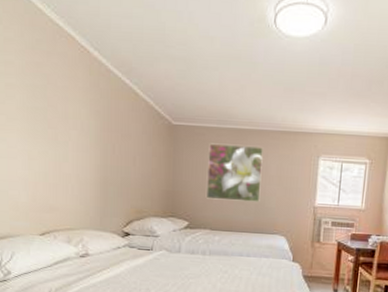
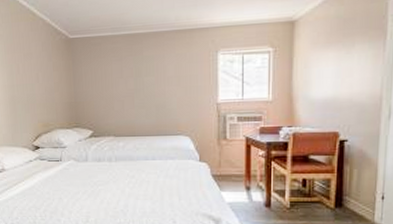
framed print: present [207,143,263,202] -> none [105,49,161,107]

